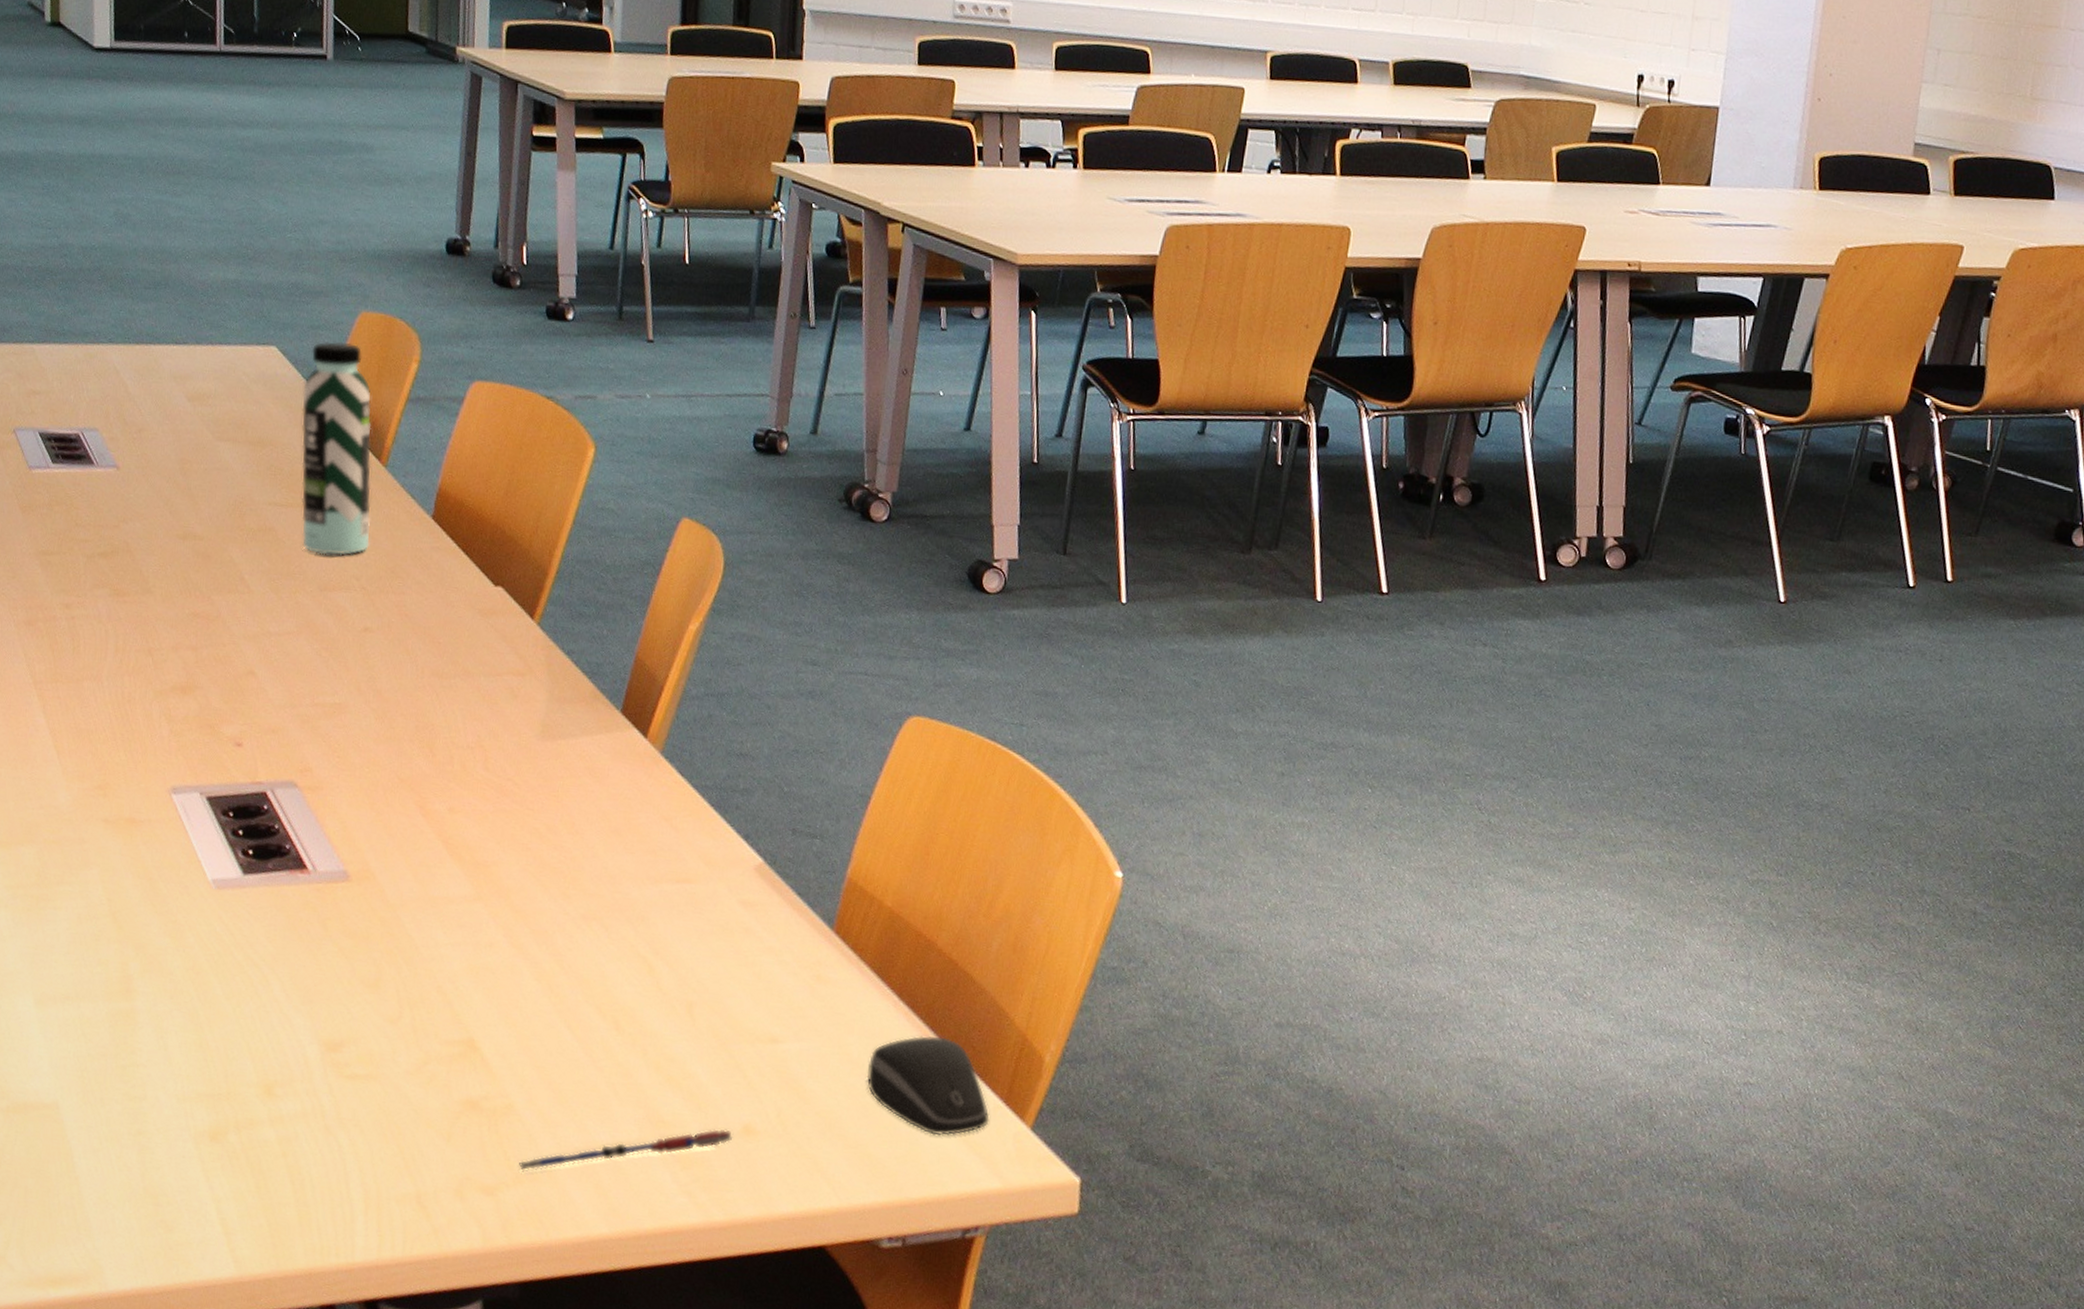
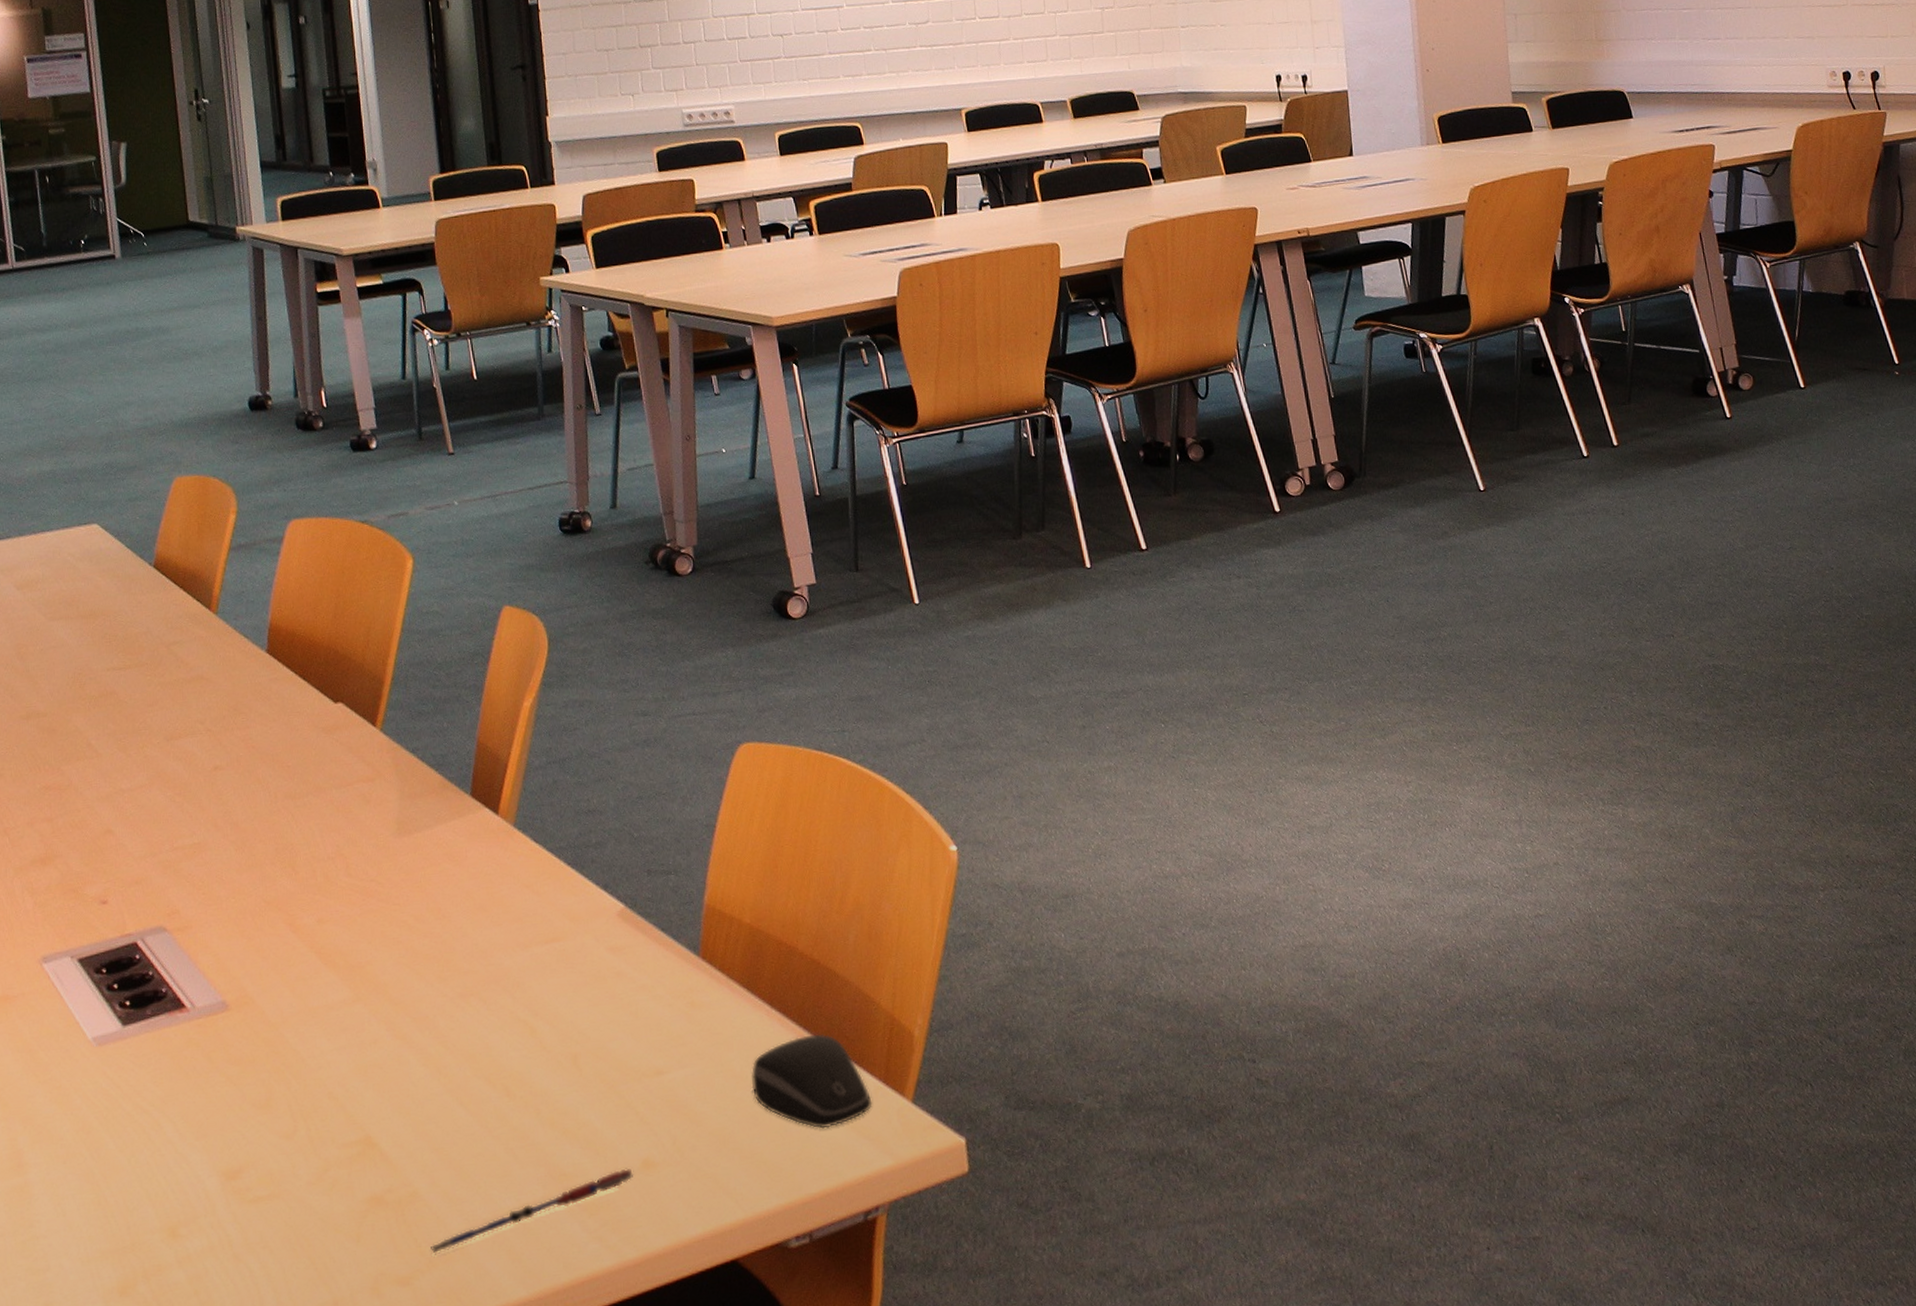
water bottle: present [301,341,372,556] -> none [128,508,210,707]

